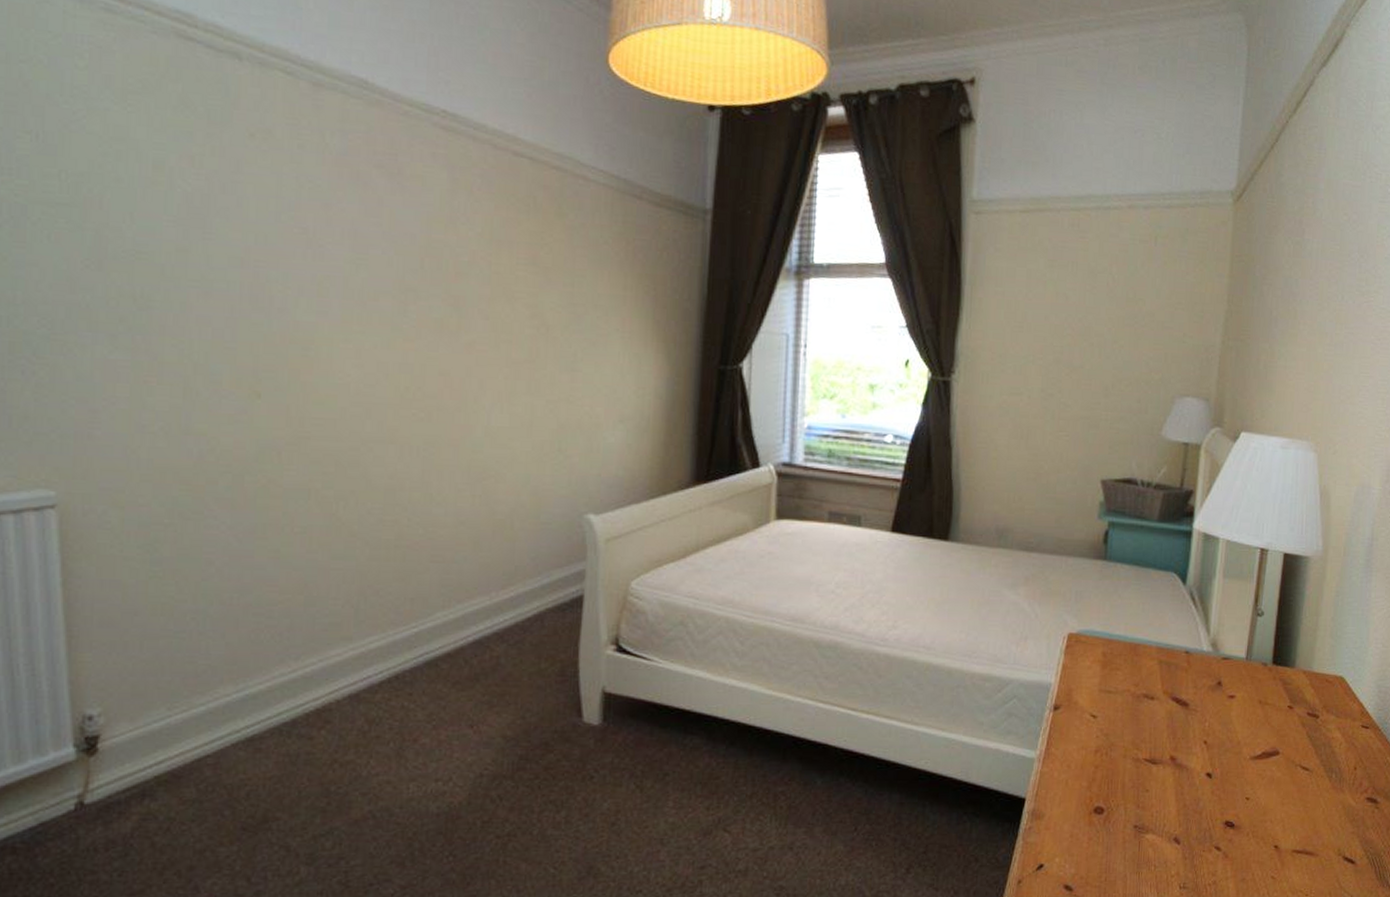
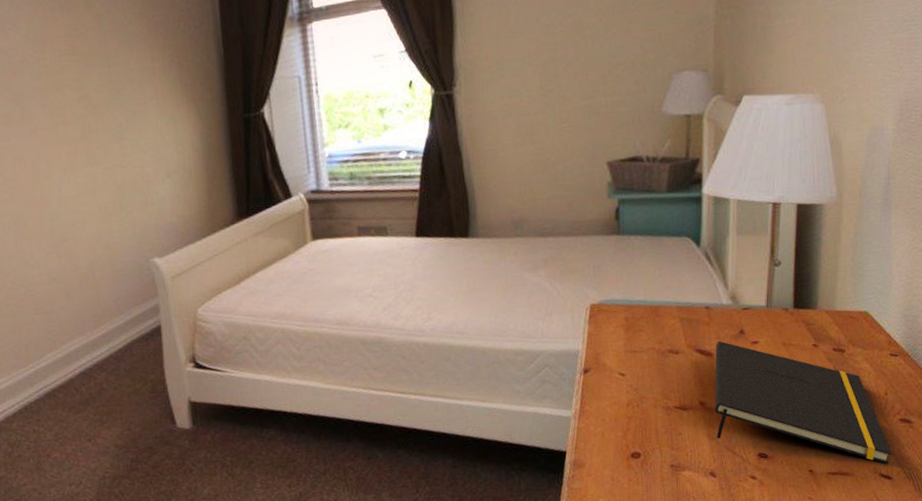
notepad: none [1185,690,1357,846] -> present [714,340,893,464]

